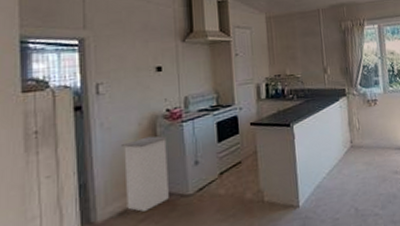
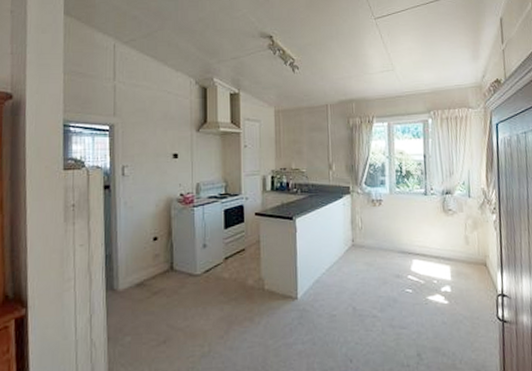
trash can: present [122,135,169,212] -> none [141,217,181,285]

